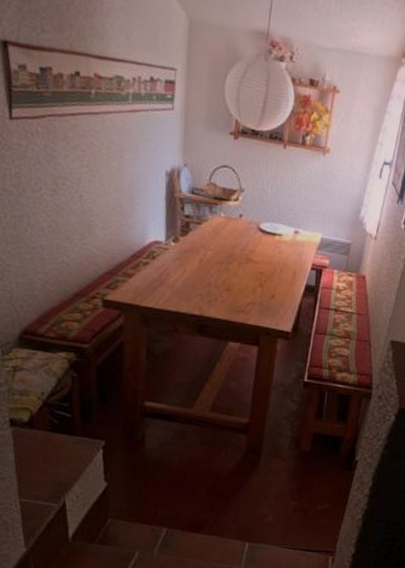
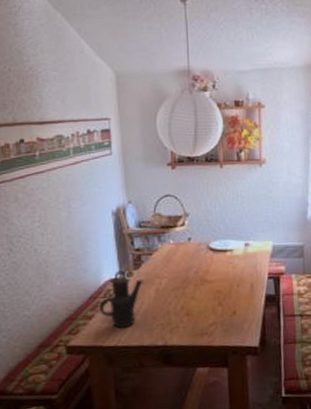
teapot: none [141,233,190,292] -> present [99,270,144,328]

